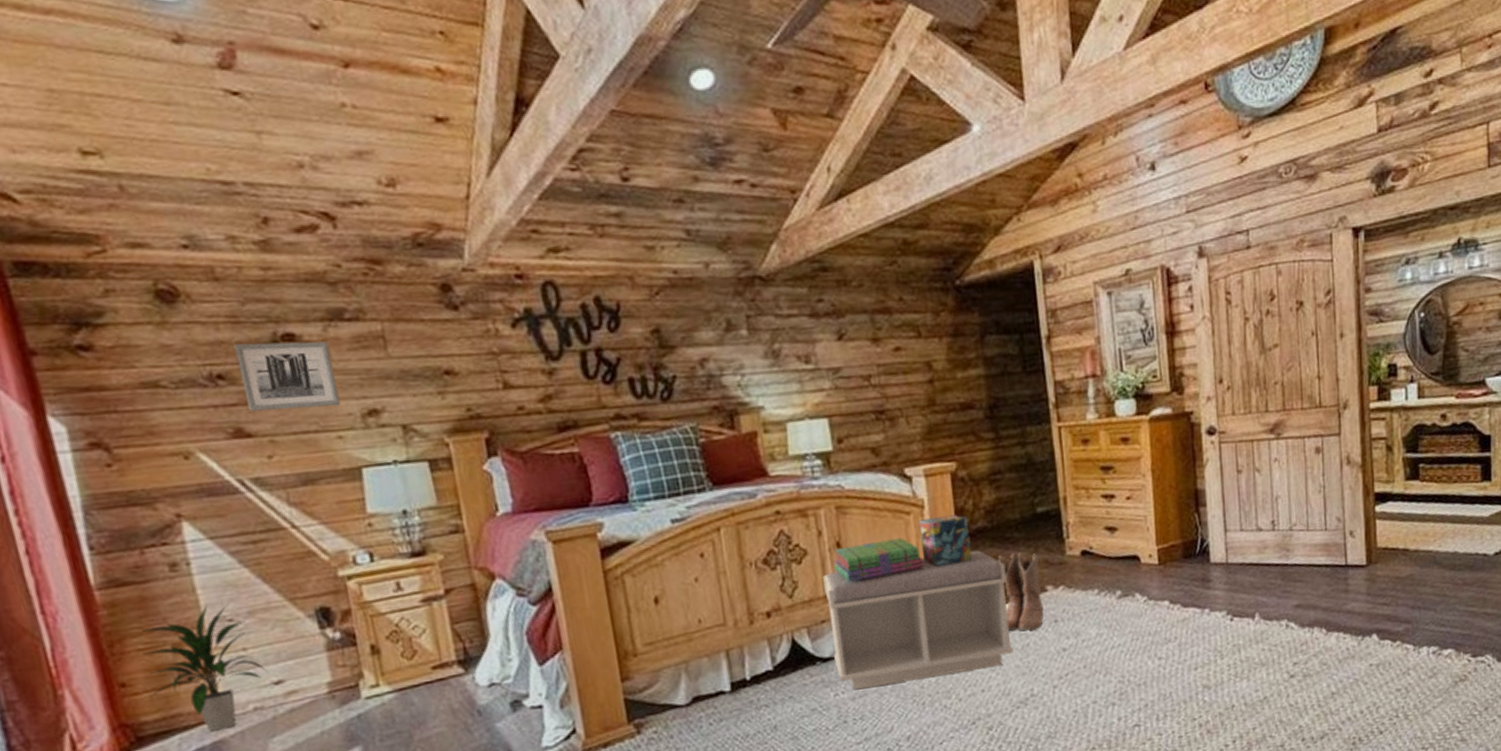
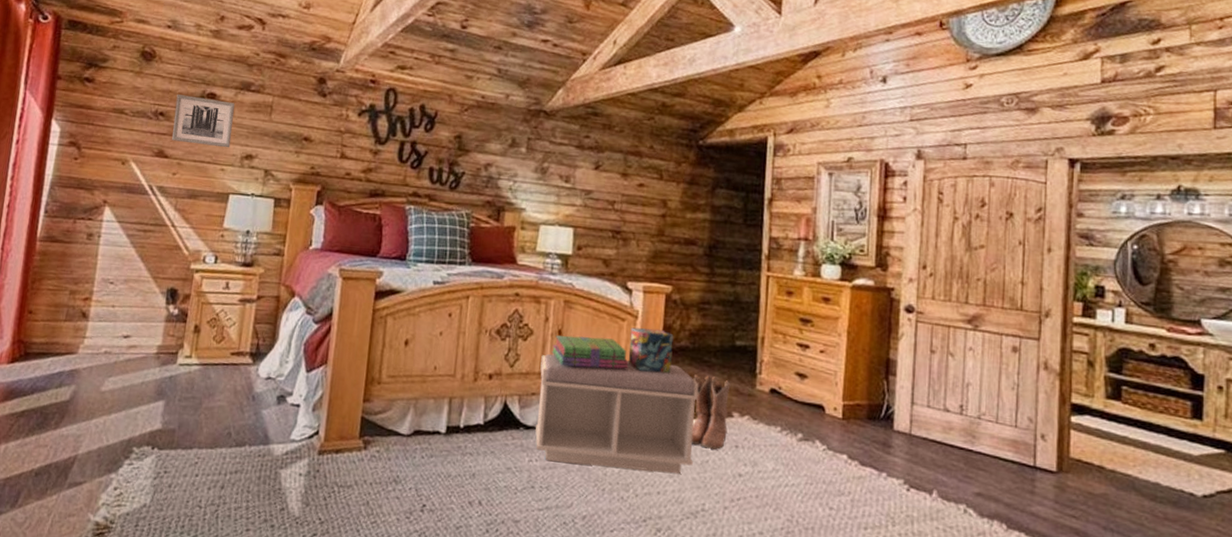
indoor plant: present [142,604,267,733] -> none [47,267,123,362]

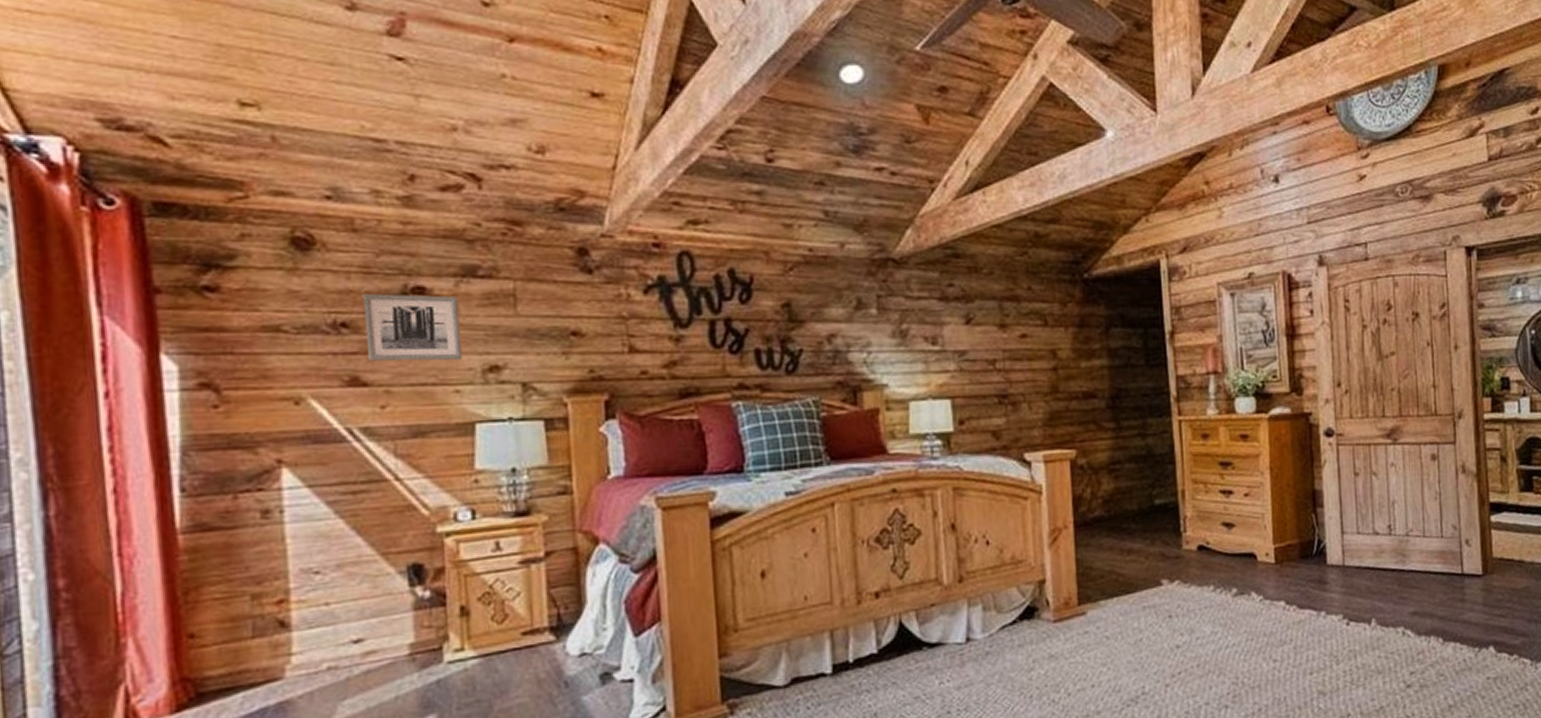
bench: present [535,353,699,474] -> none [935,539,1126,679]
stack of books: present [552,335,629,369] -> none [946,523,1040,566]
decorative box: present [628,327,674,373] -> none [1035,502,1088,554]
boots: present [690,374,731,450] -> none [1113,544,1158,626]

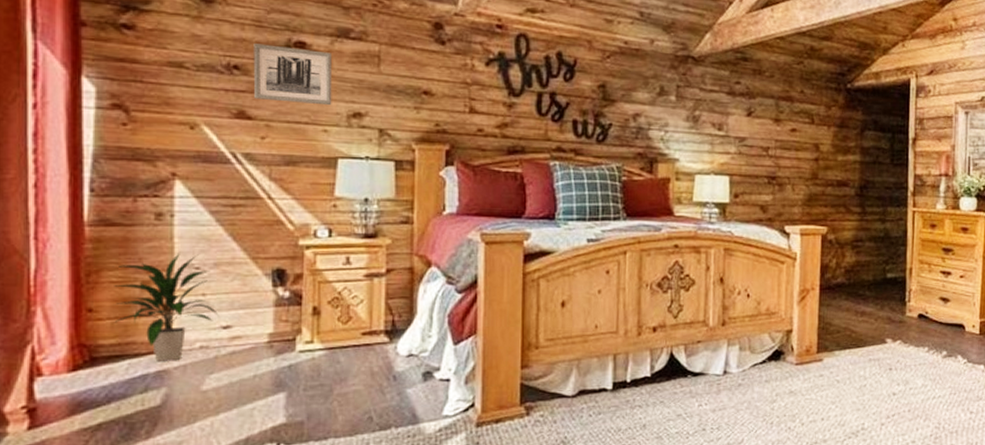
indoor plant: none [218,554,348,692] -> present [114,251,219,362]

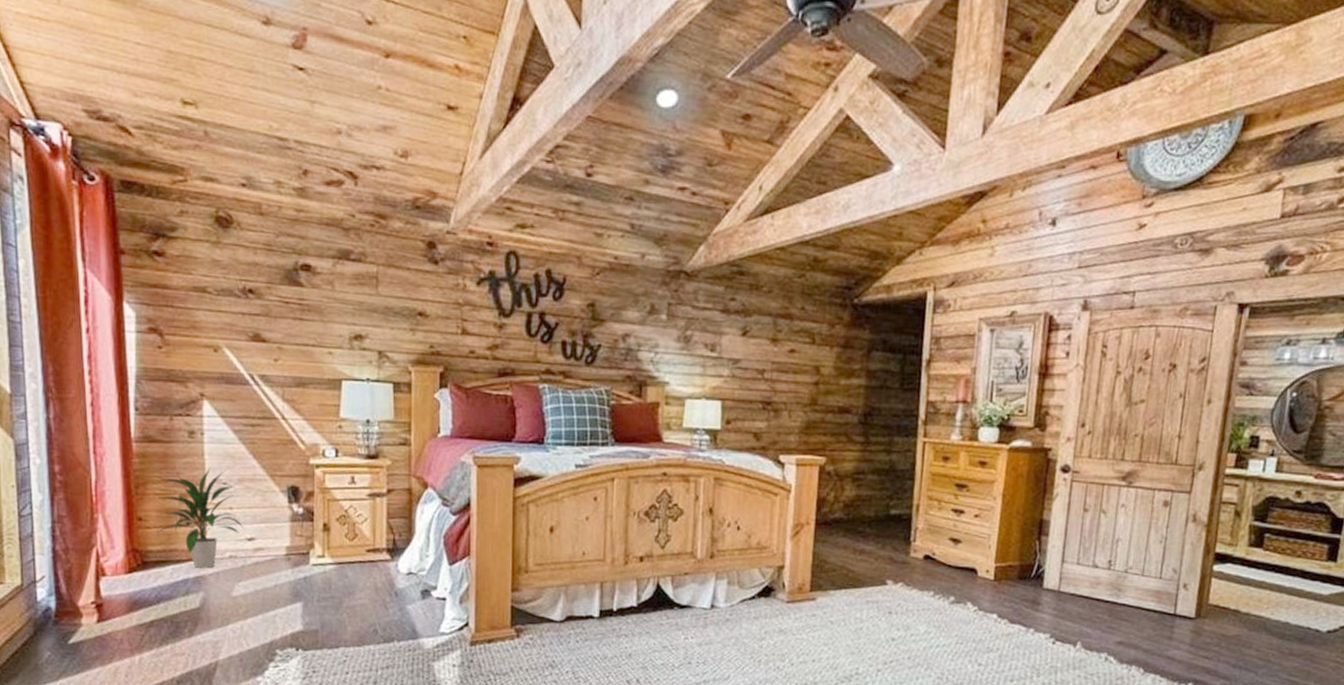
wall art: present [253,43,333,106] -> none [265,267,336,328]

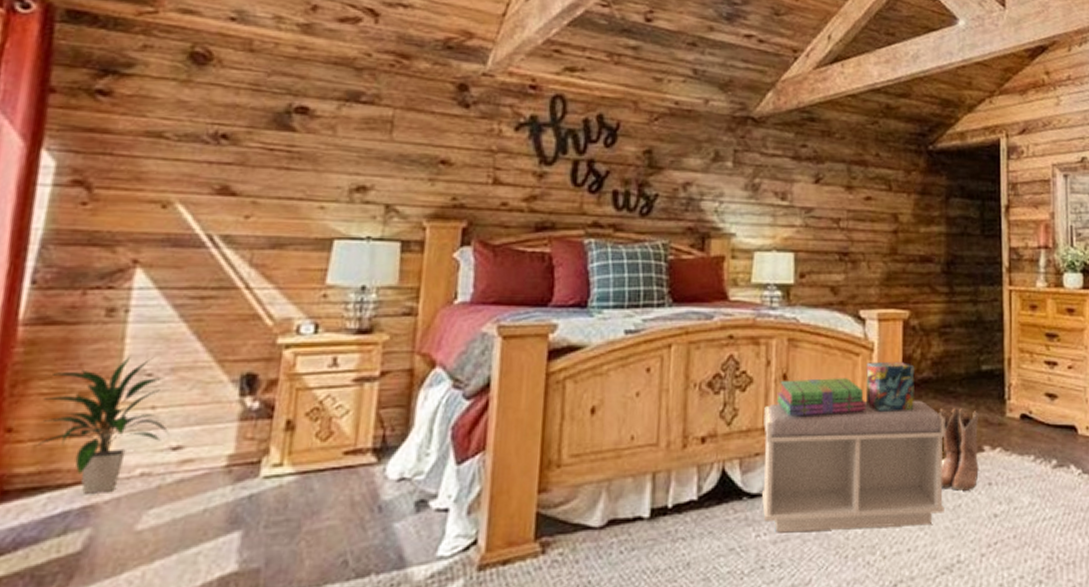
bench: none [689,532,853,642] -> present [761,400,945,533]
stack of books: none [703,513,782,545] -> present [776,378,867,416]
decorative box: none [781,502,828,546] -> present [865,361,915,411]
boots: none [845,545,885,618] -> present [939,408,979,492]

